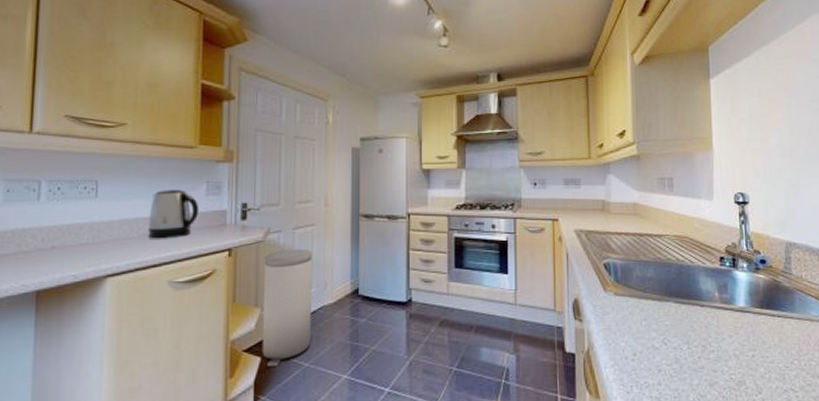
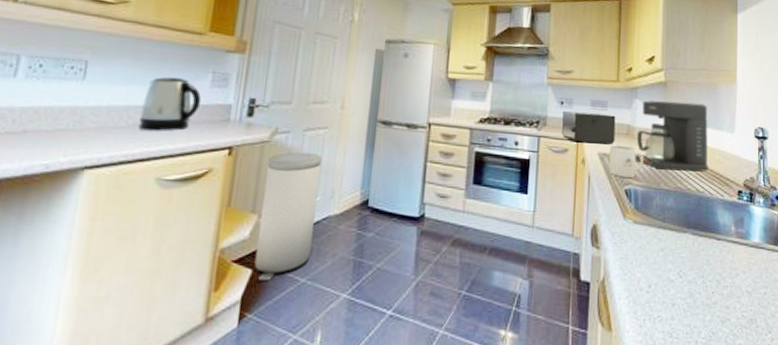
toaster: none [537,191,590,221] -> present [562,111,616,145]
mug: none [585,221,621,253] -> present [608,145,643,179]
coffee maker: none [611,173,688,242] -> present [634,100,708,172]

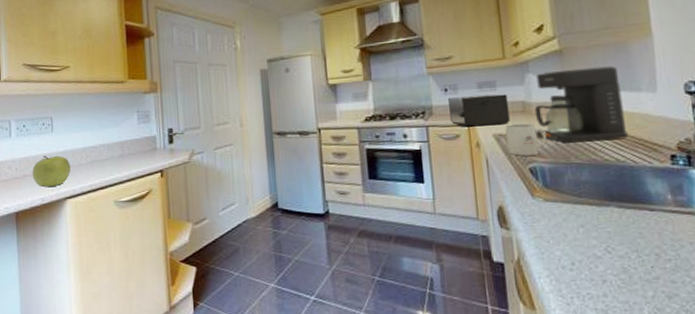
fruit: none [37,109,102,152] -> present [32,155,71,188]
kettle: present [138,77,202,131] -> none [94,120,134,165]
pedal bin: present [254,152,323,281] -> none [191,167,239,276]

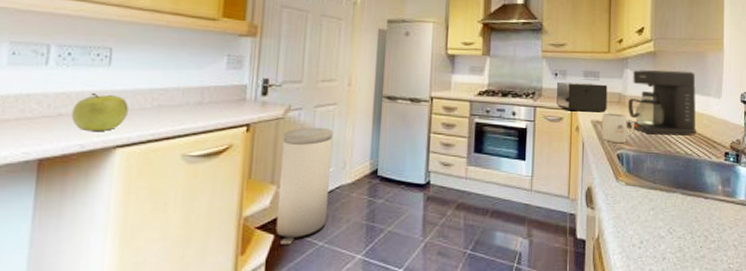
pedal bin: none [191,167,239,276] -> present [275,127,334,245]

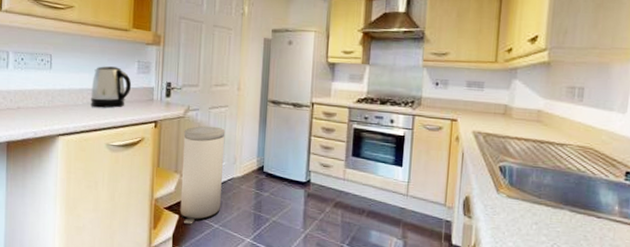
fruit: present [71,93,129,132] -> none [26,92,66,123]
kettle: none [163,61,219,111] -> present [91,66,132,109]
toaster: present [557,82,608,113] -> none [436,92,493,124]
mug: present [601,113,634,144] -> none [483,124,520,156]
coffee maker: present [626,70,696,136] -> none [511,81,596,152]

